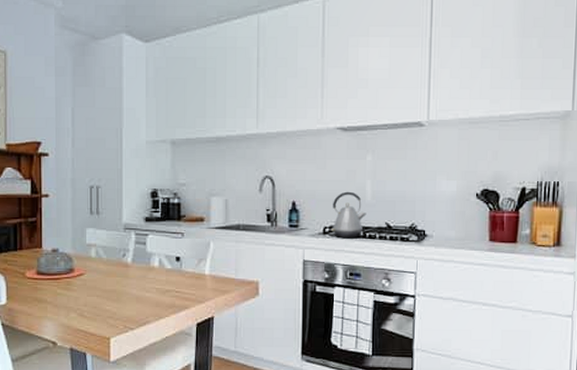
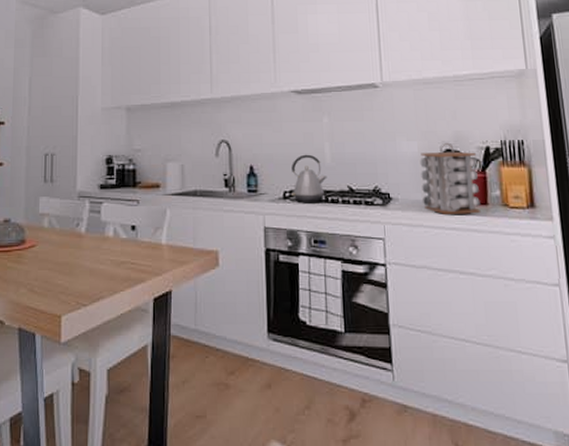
spice rack: none [456,182,512,252] -> present [420,142,481,215]

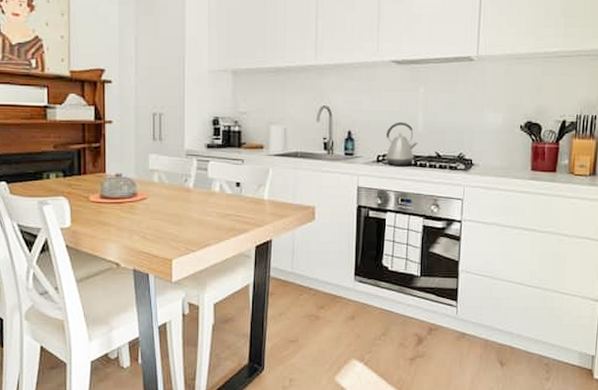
spice rack: present [420,142,481,215] -> none [500,115,553,181]

